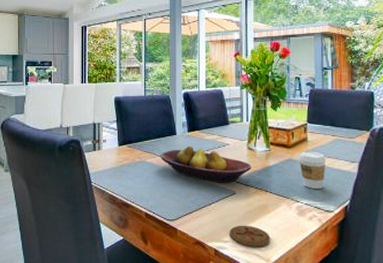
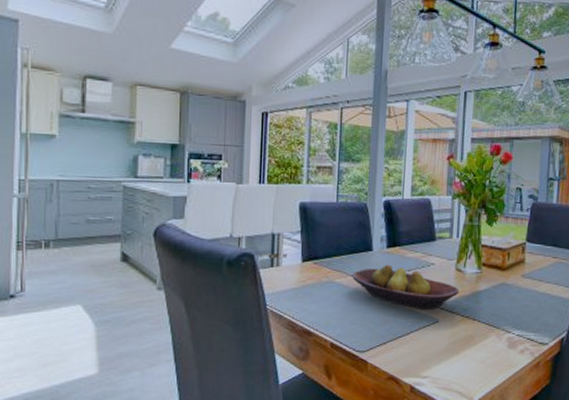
coaster: present [230,225,271,247] -> none [429,358,475,384]
coffee cup: present [299,151,326,189] -> none [514,275,545,318]

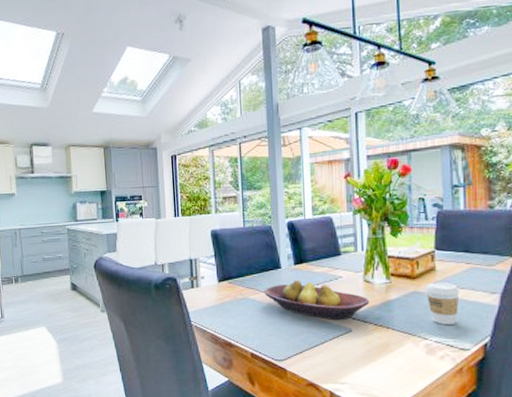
coffee cup: none [514,275,545,318] -> present [426,282,460,324]

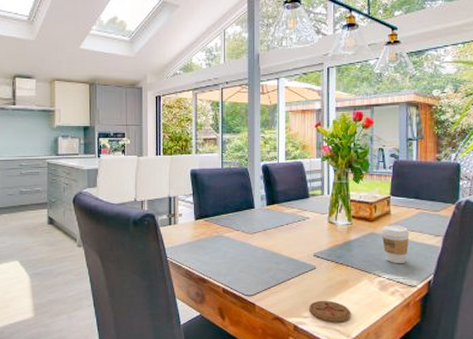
fruit bowl: present [264,279,370,321] -> none [238,219,333,259]
coaster: none [346,365,395,390] -> present [309,300,351,323]

